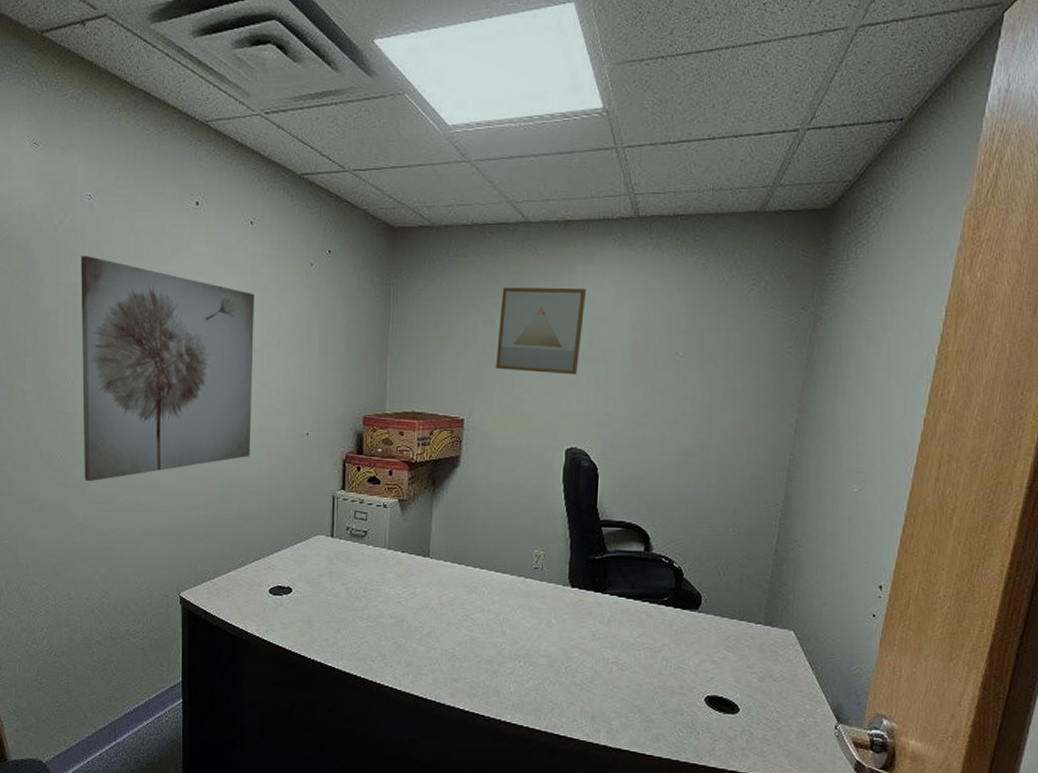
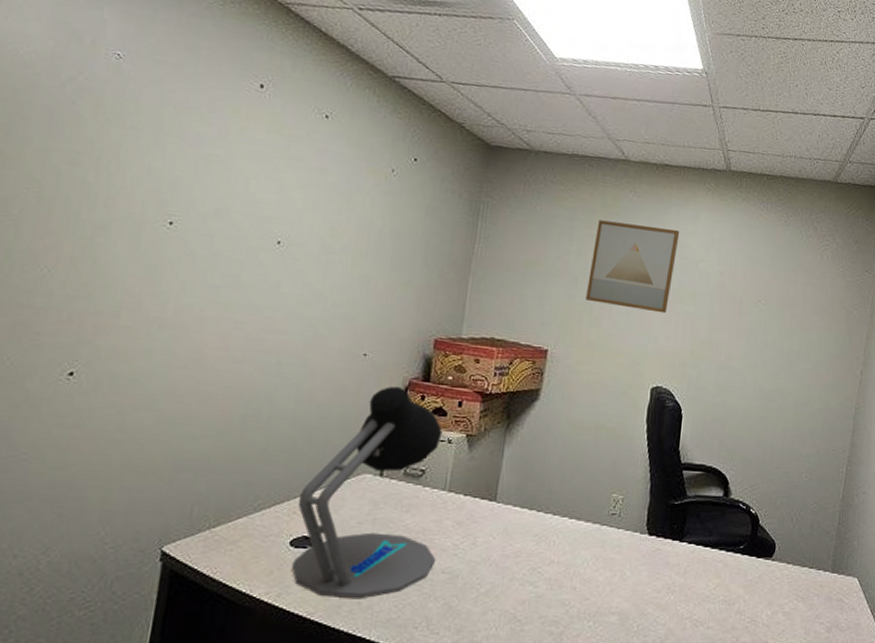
wall art: present [80,255,254,482] -> none [42,120,319,398]
desk lamp: none [271,460,384,637] -> present [291,386,443,600]

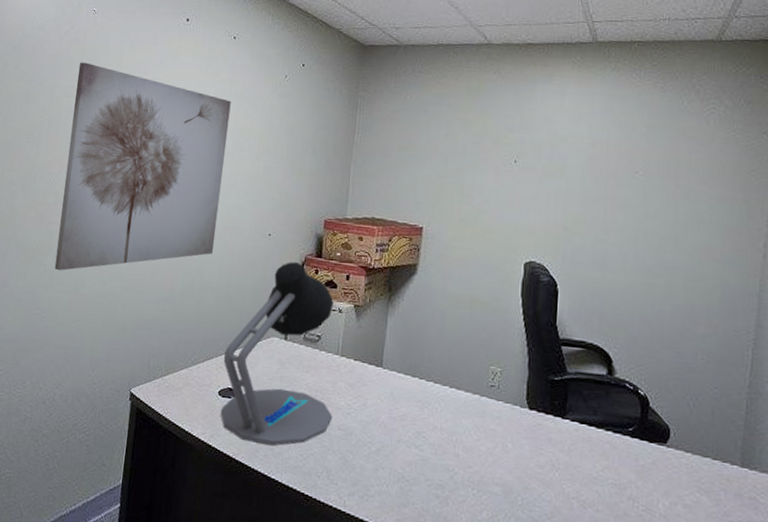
wall art: none [42,120,319,398] -> present [54,62,231,271]
wall art: present [586,219,680,314] -> none [456,103,547,189]

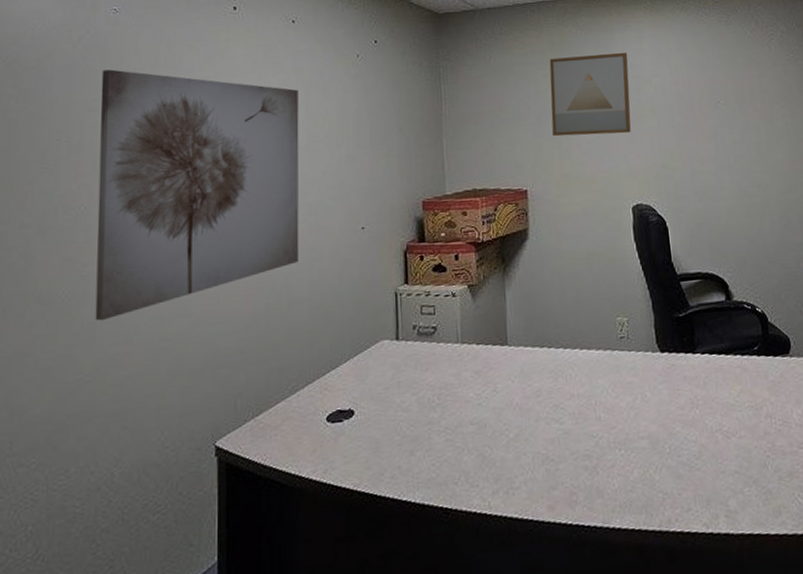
desk lamp: present [220,262,334,446] -> none [327,252,463,467]
wall art: none [456,103,547,189] -> present [549,52,631,137]

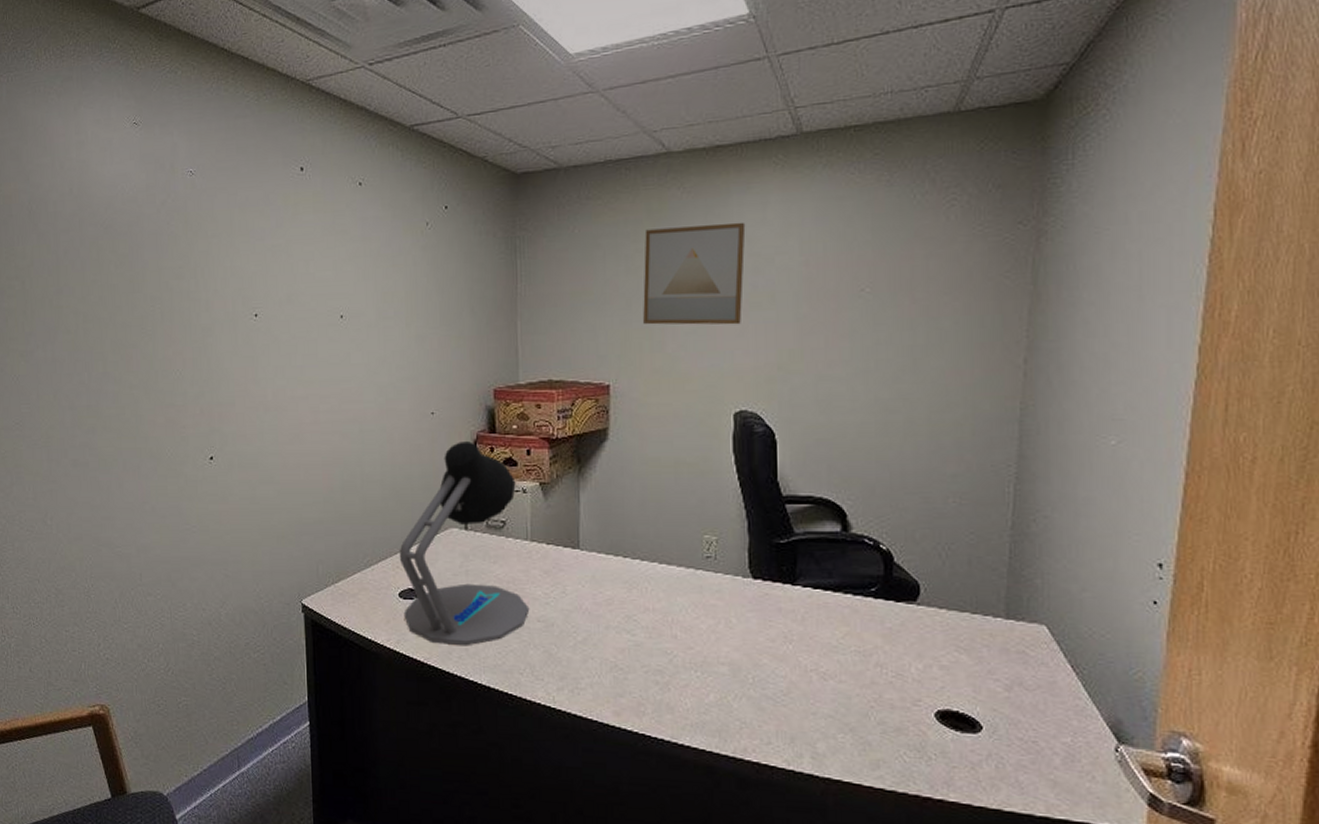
wall art: present [95,69,300,321] -> none [184,235,371,480]
desk lamp: none [327,252,463,467] -> present [399,441,530,646]

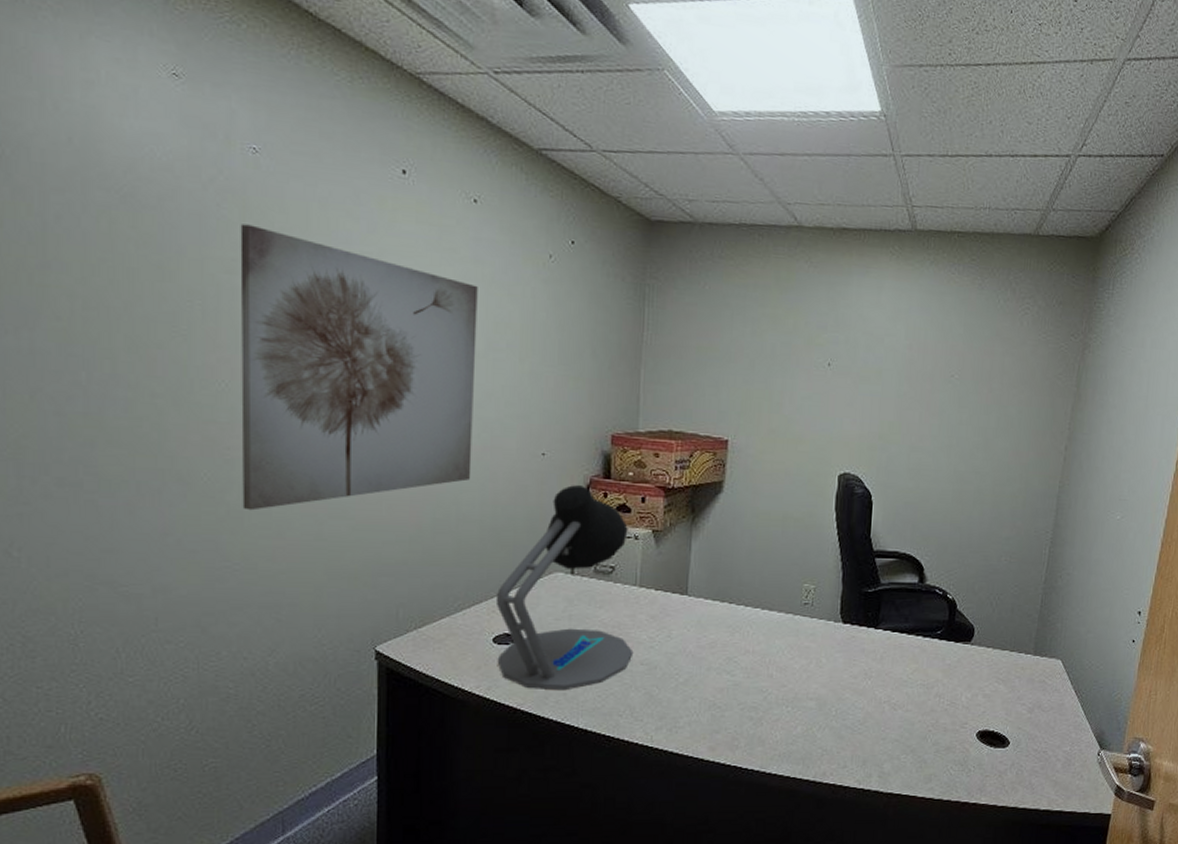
wall art: none [184,235,371,480] -> present [240,224,478,511]
wall art: present [643,222,746,325] -> none [764,296,862,395]

